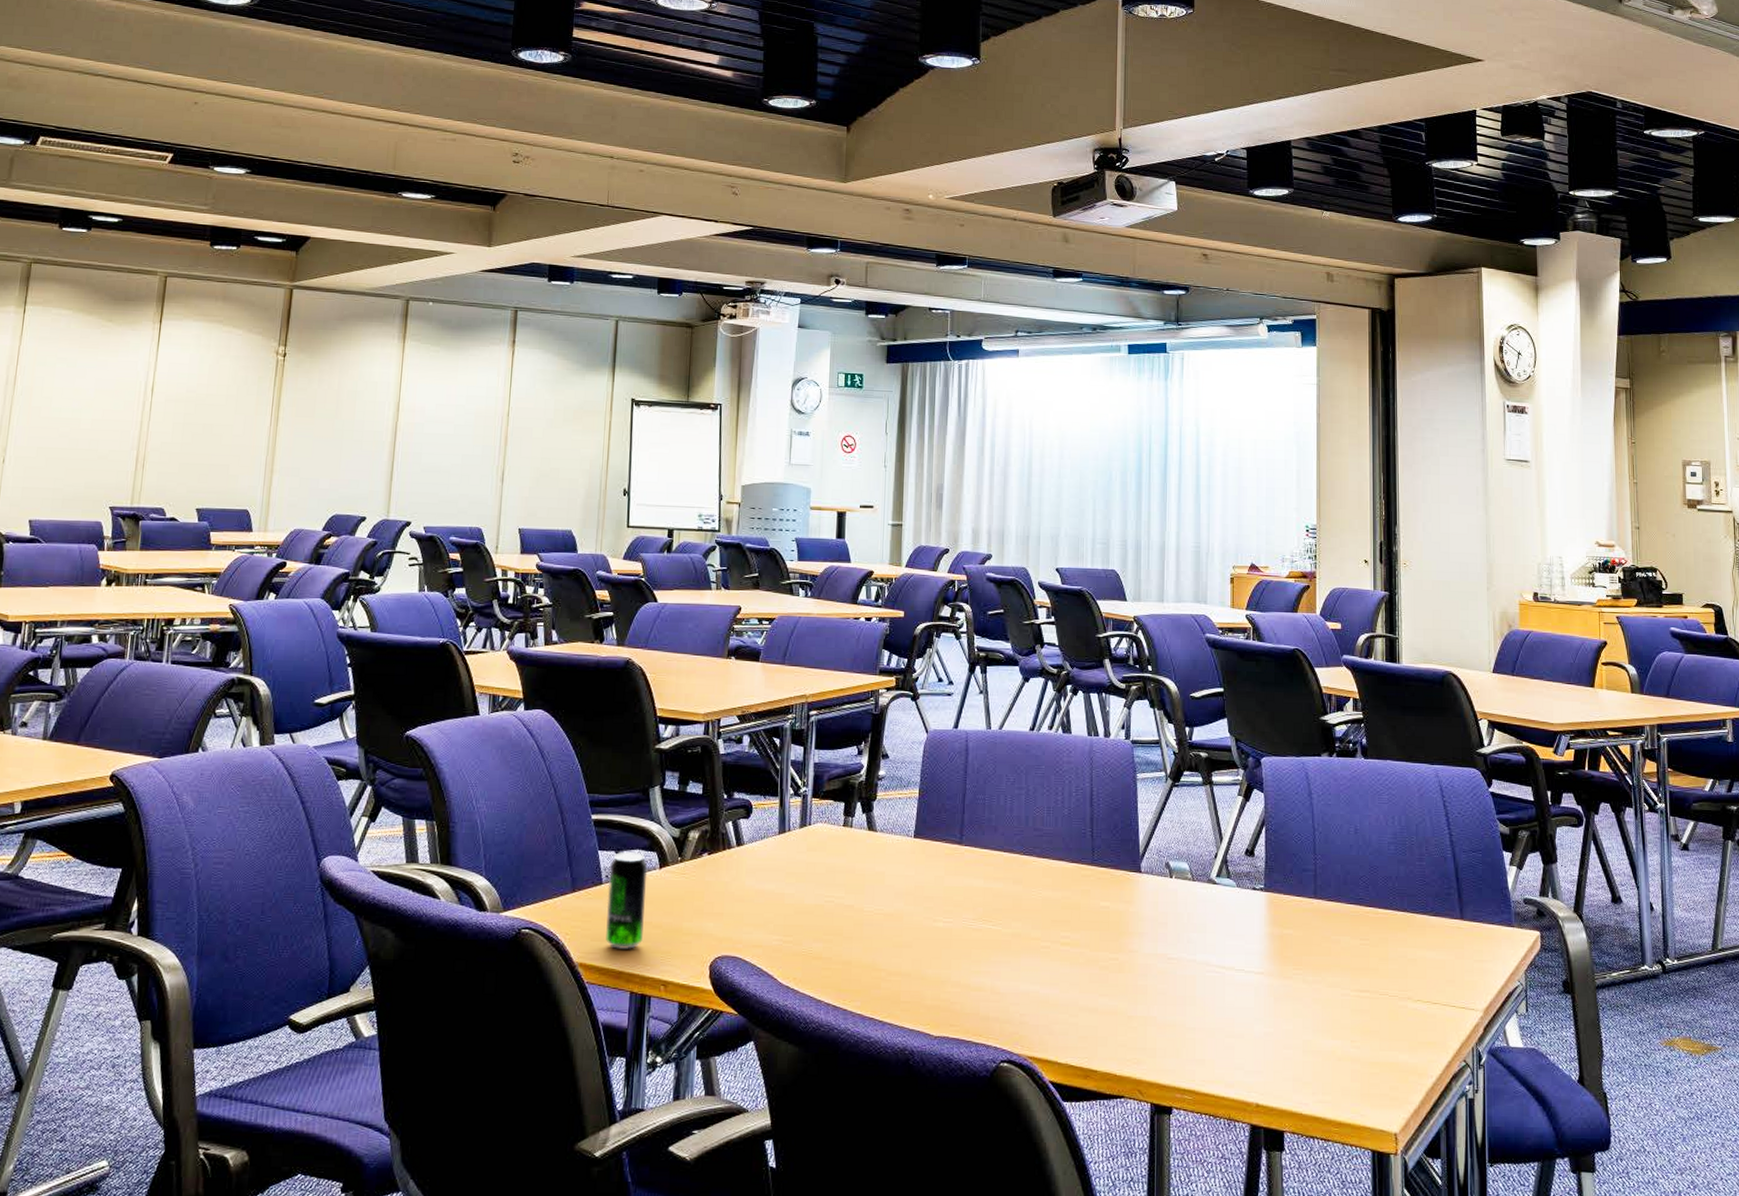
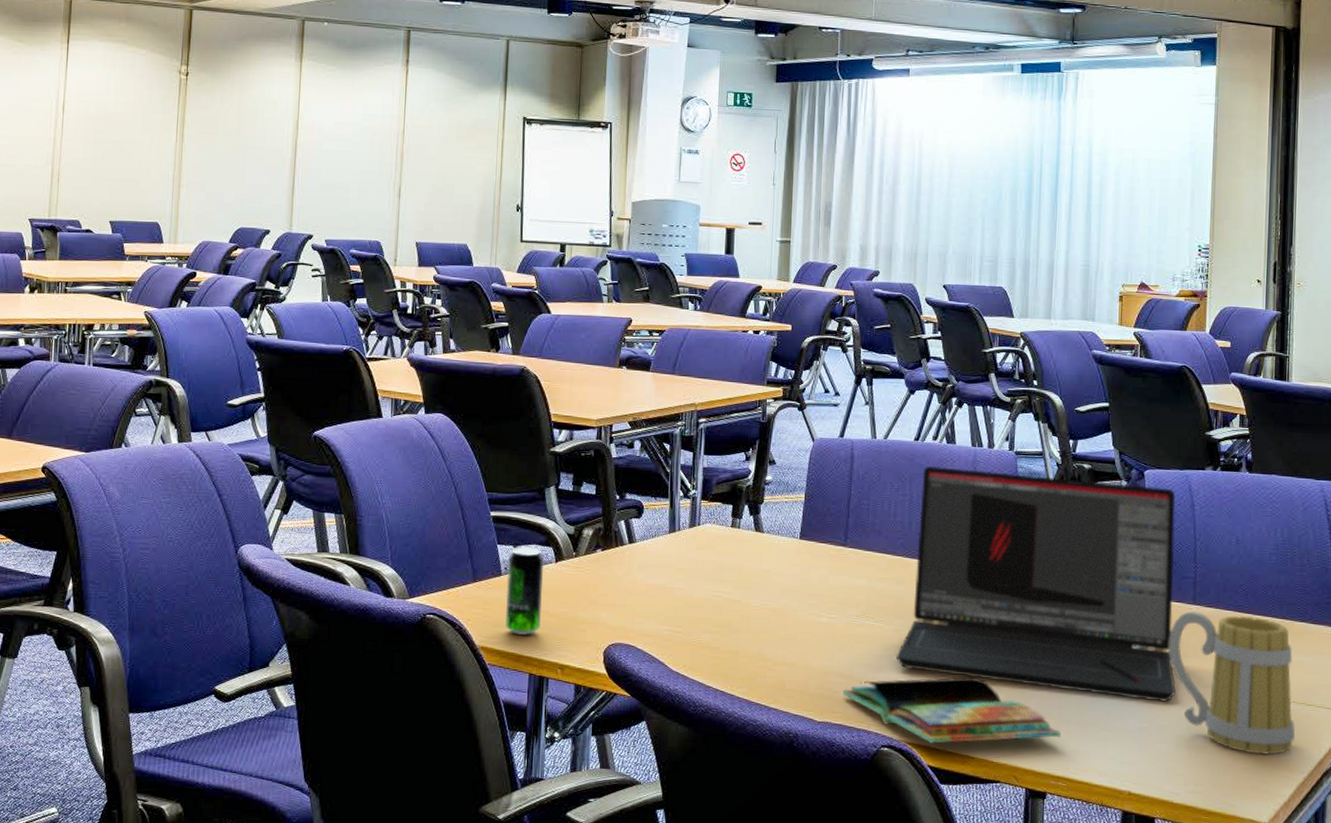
book: none [960,982,1185,1057] -> present [843,676,1060,744]
laptop: none [1014,757,1300,1004] -> present [896,465,1176,702]
mug: none [1292,906,1422,1058] -> present [1168,611,1296,755]

